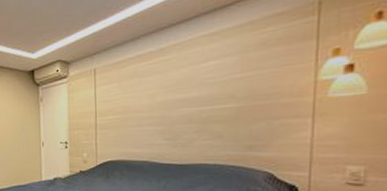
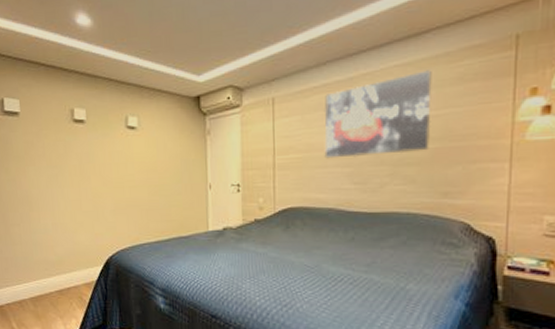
wall art: none [138,38,237,119] -> present [324,70,432,159]

